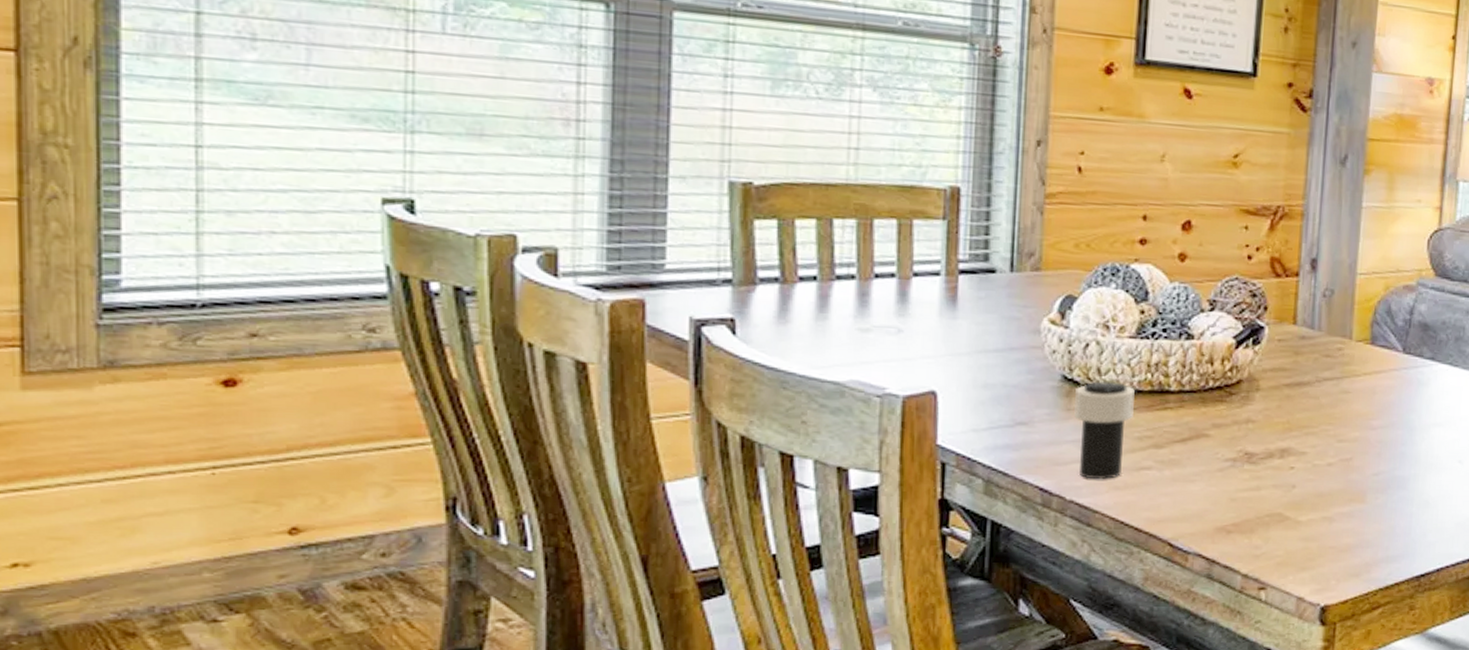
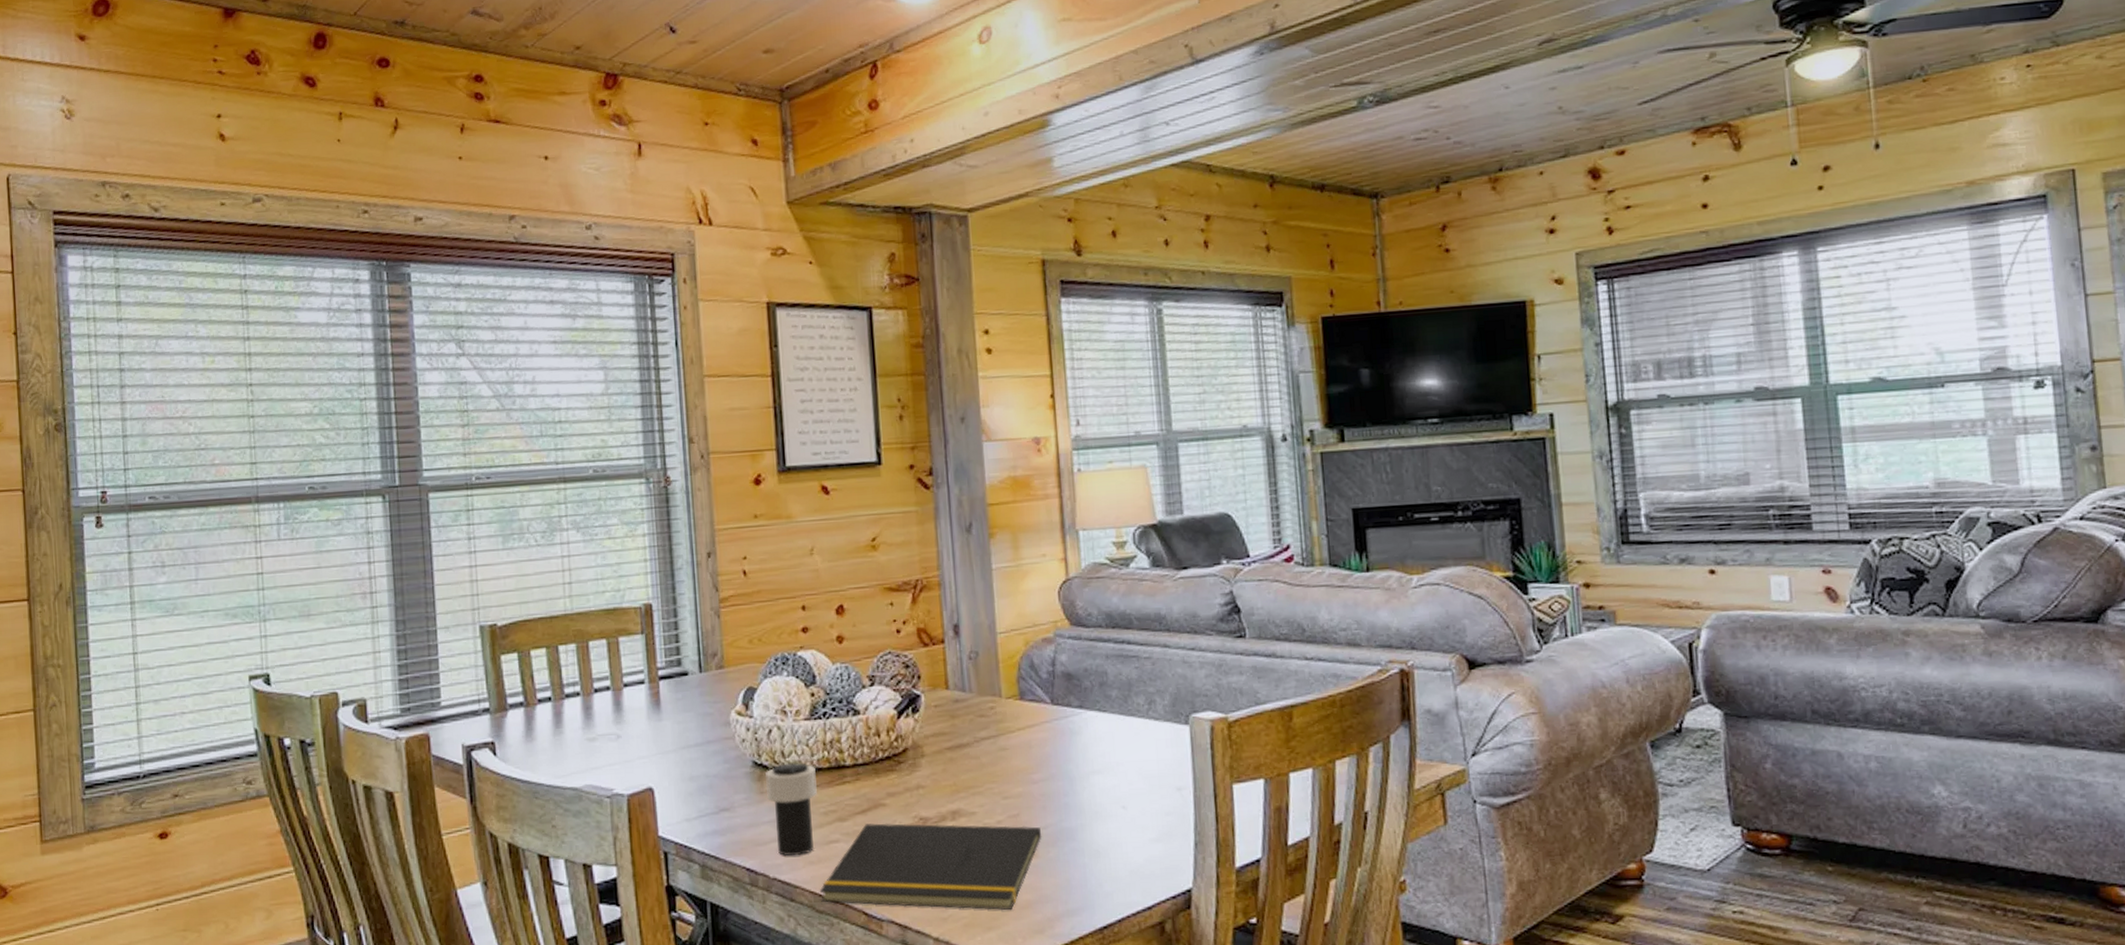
notepad: none [1121,453,1373,553] -> present [819,823,1042,911]

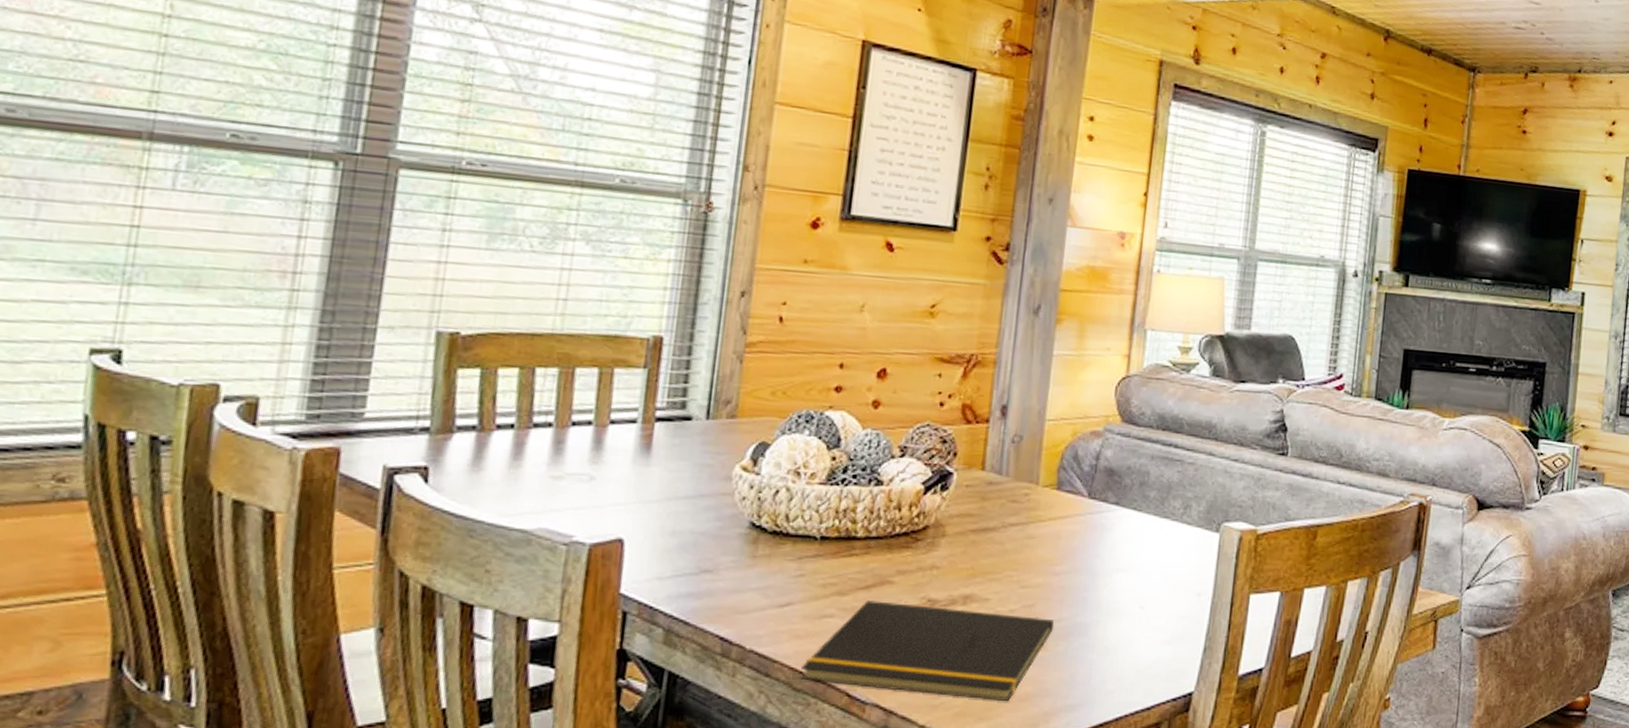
cup: present [766,763,817,857] -> none [760,528,822,628]

